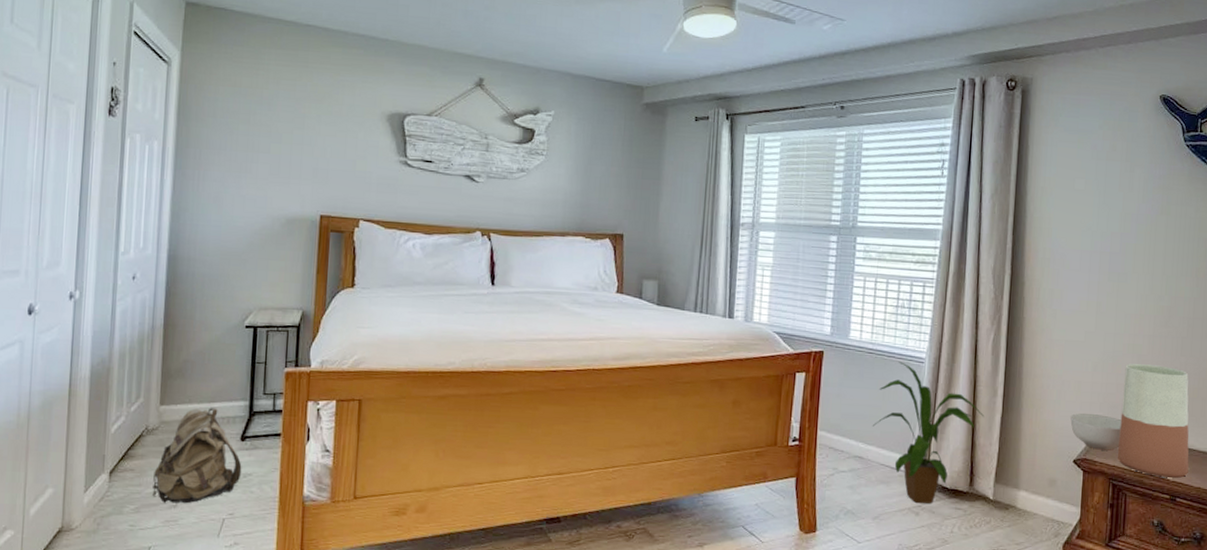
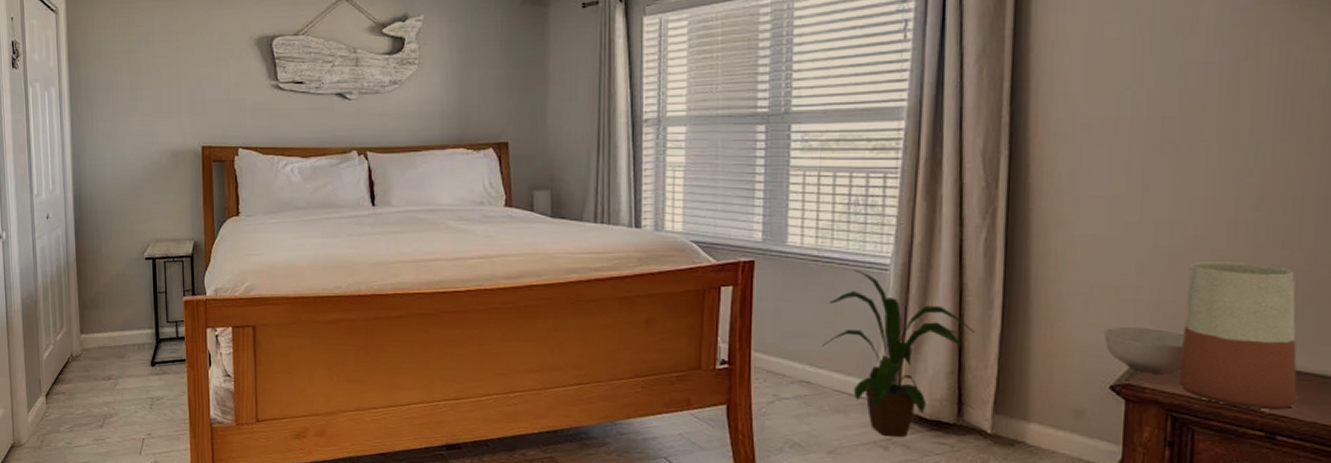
backpack: present [152,408,242,504] -> none [81,336,155,424]

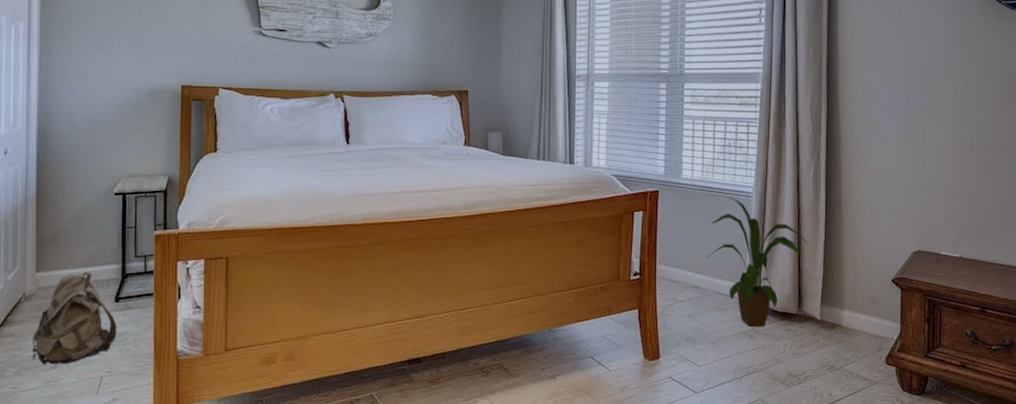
backpack: none [81,336,155,424] -> present [32,272,117,365]
bowl: present [1102,326,1185,374] -> none [886,235,934,269]
vase: present [1178,261,1297,411] -> none [931,188,996,292]

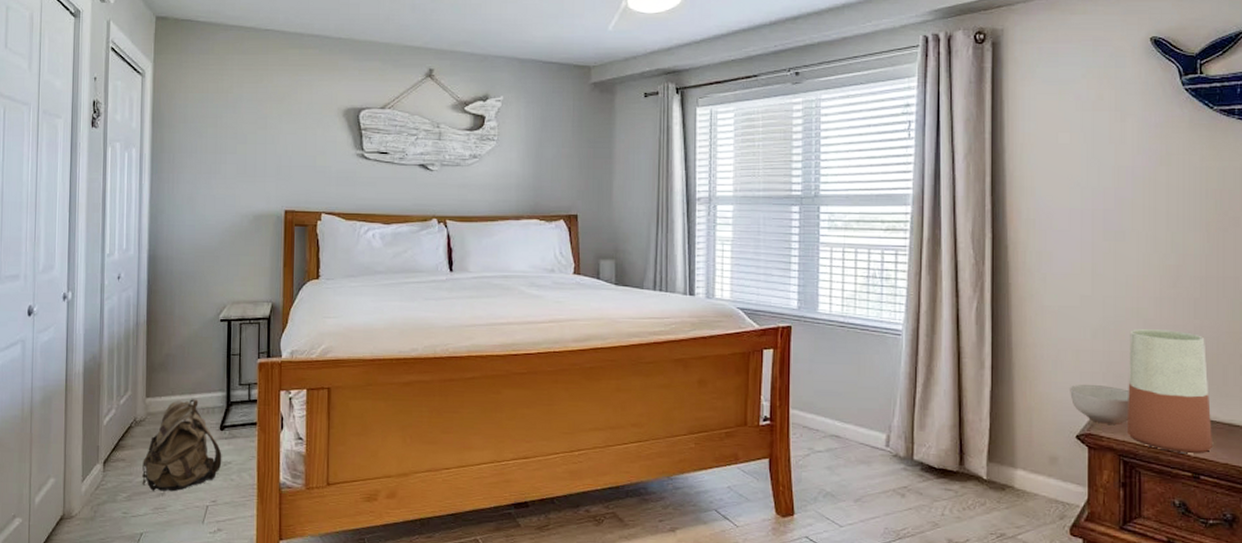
house plant: present [706,197,809,327] -> none [848,335,972,484]
bowl: none [886,235,934,269] -> present [1068,384,1129,424]
vase: none [931,188,996,292] -> present [1126,329,1212,454]

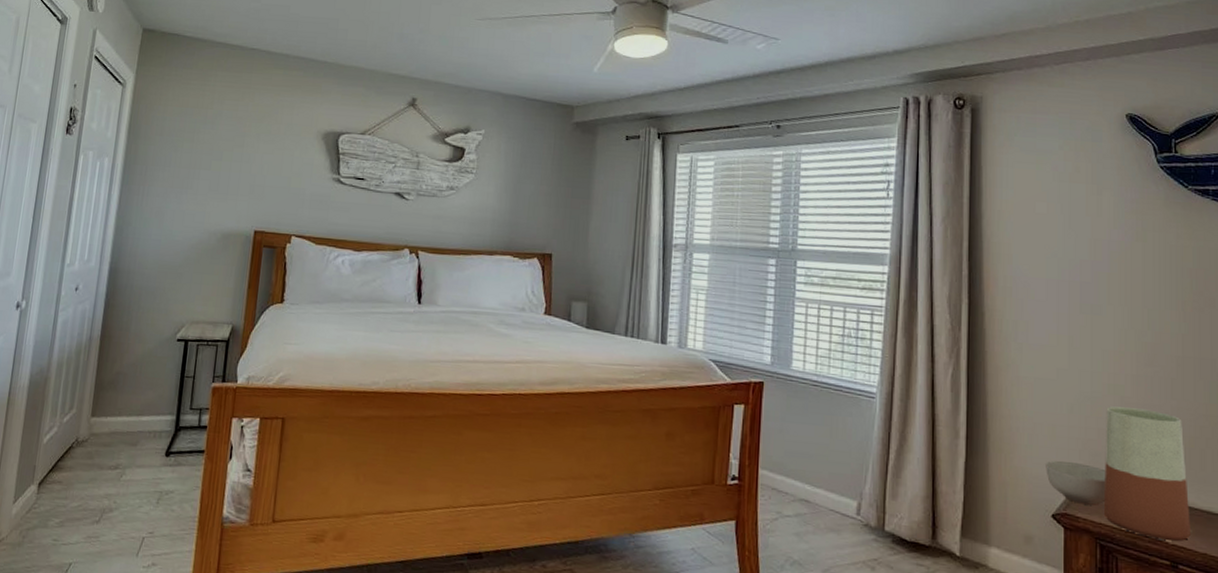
backpack: present [142,399,222,492] -> none [77,421,165,520]

